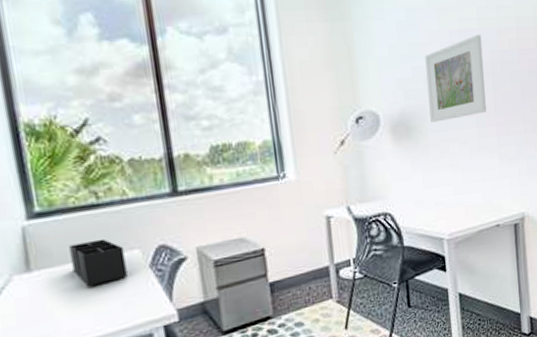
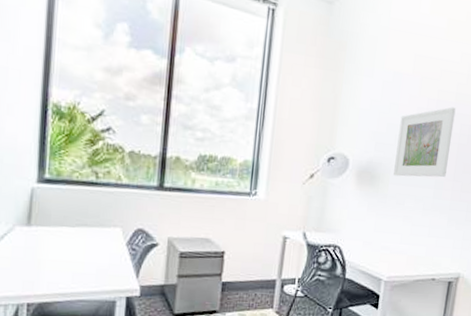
desk organizer: present [69,239,128,286] -> none [64,211,109,250]

